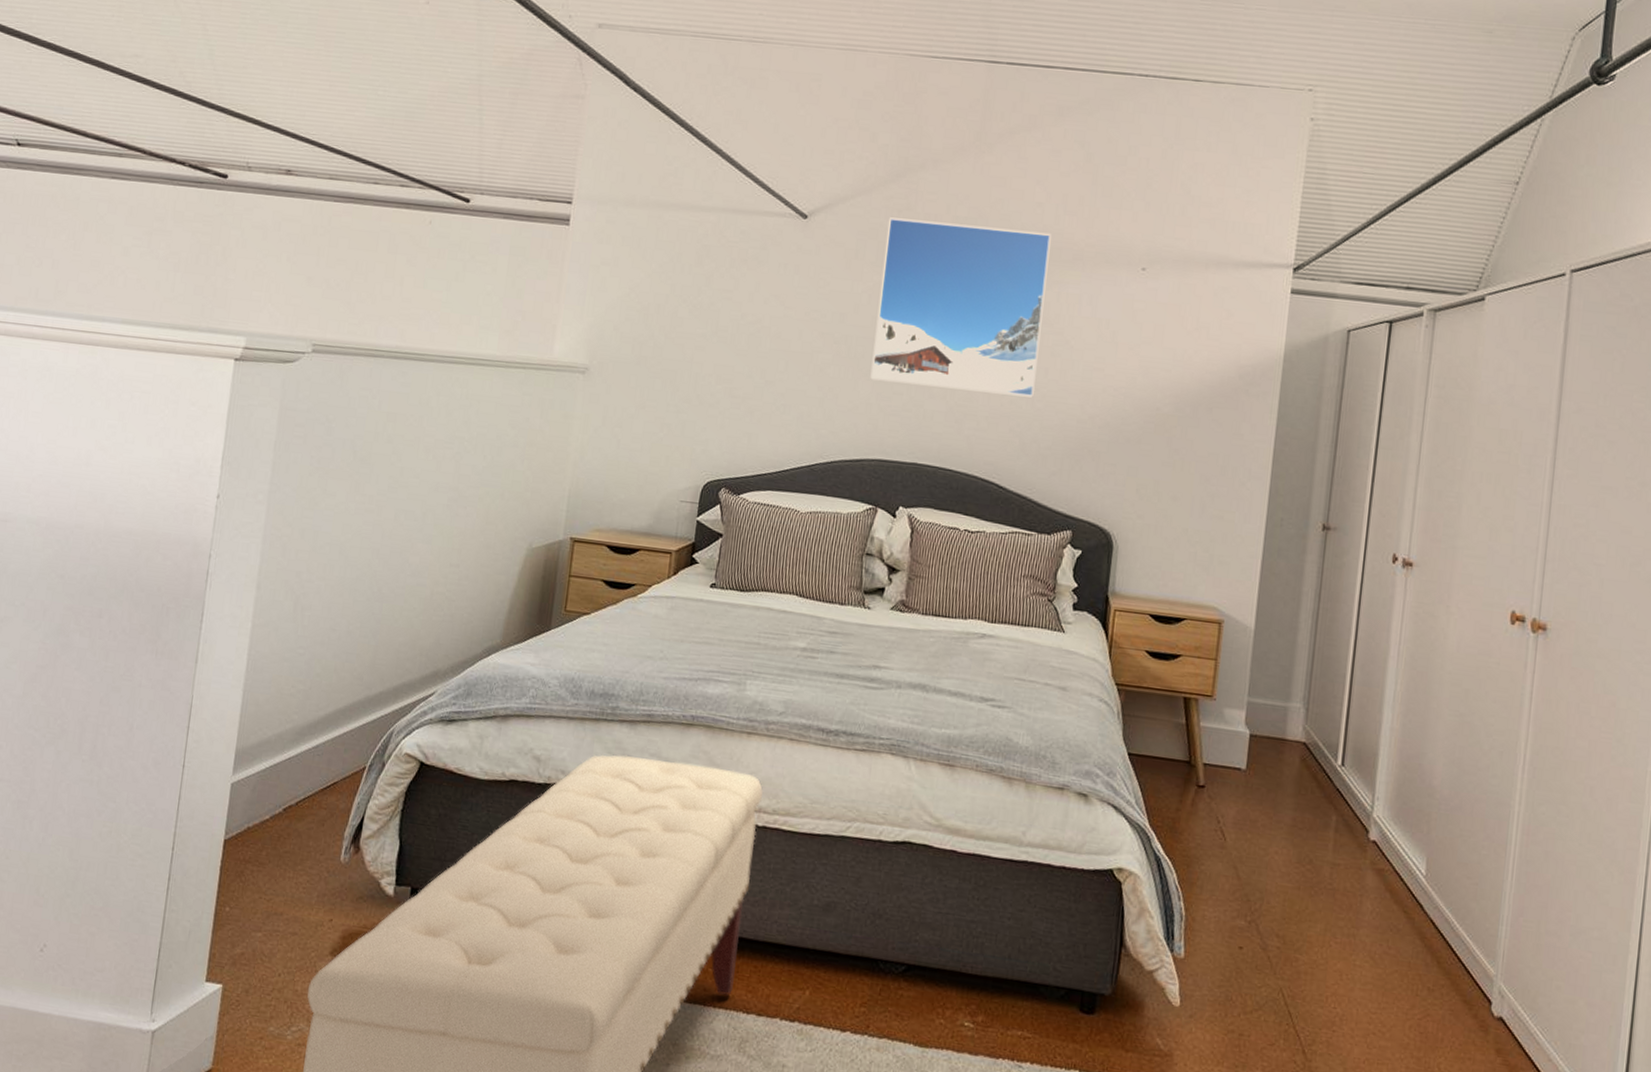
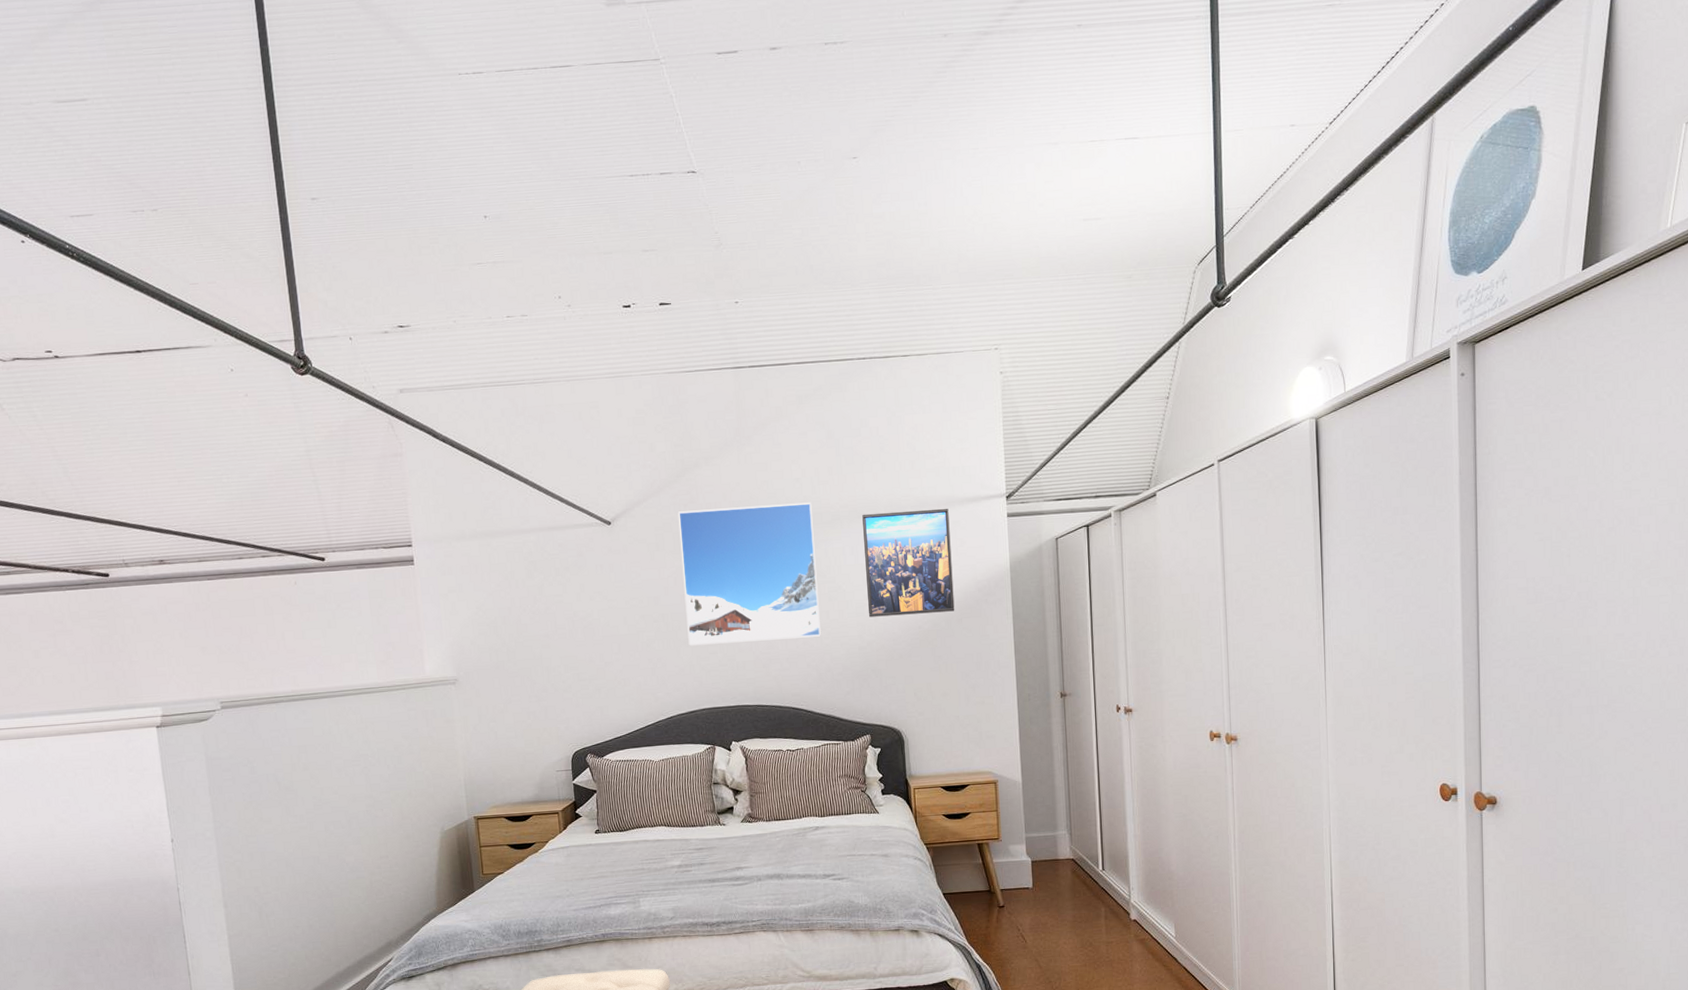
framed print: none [1097,259,1219,397] -> present [862,508,955,617]

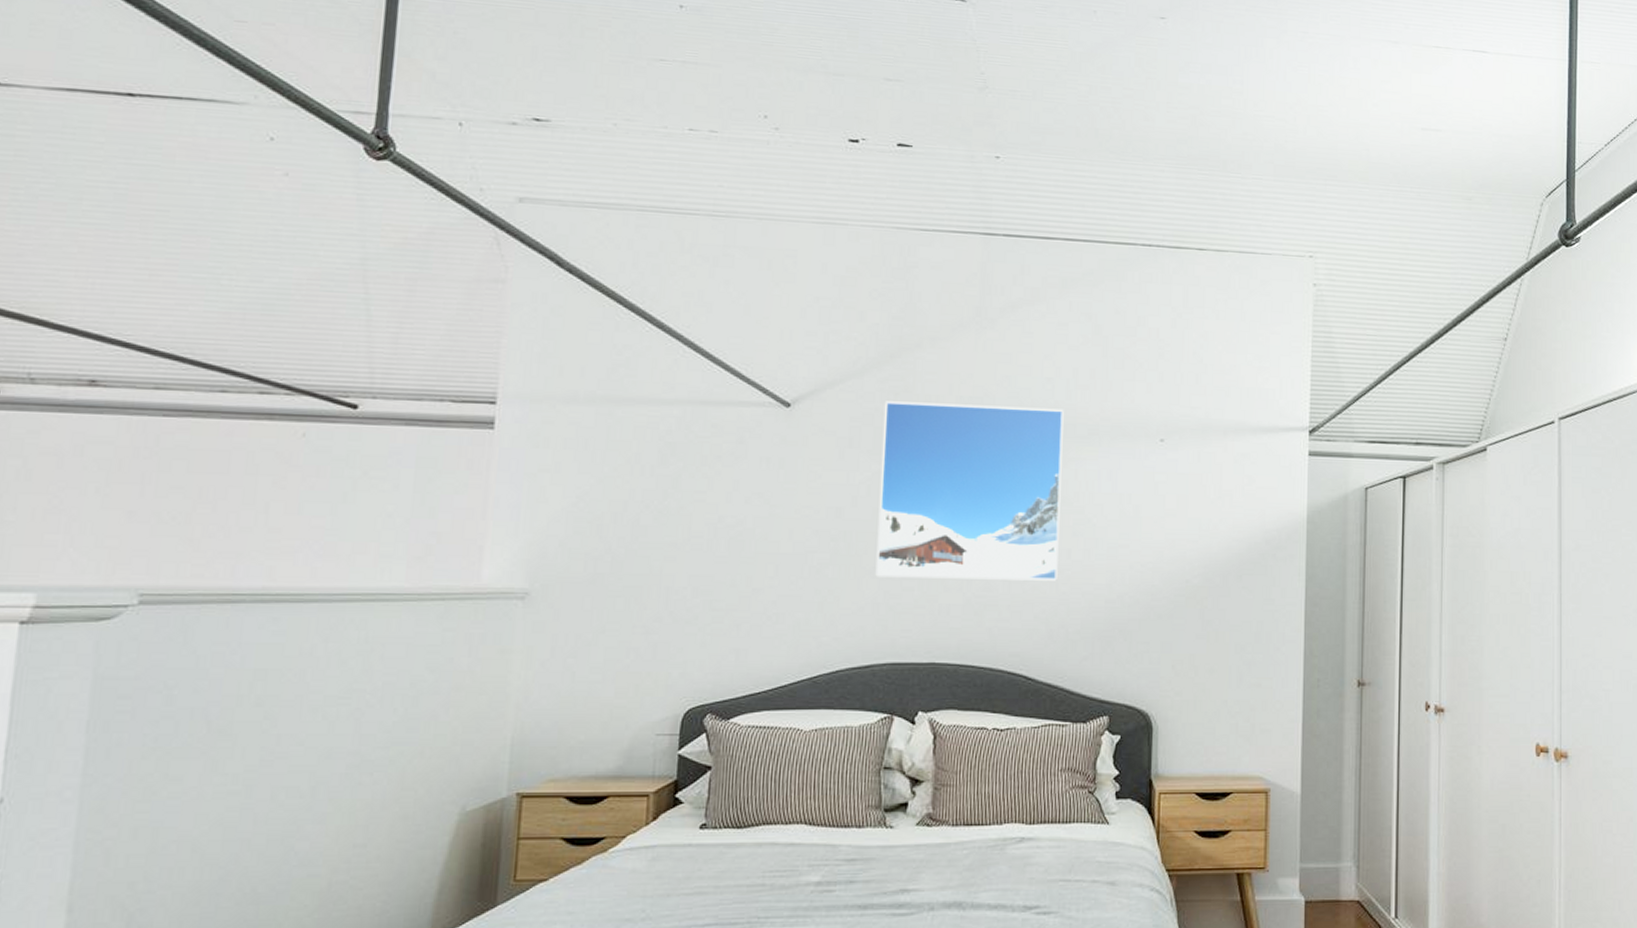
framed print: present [862,508,955,617] -> none [1123,431,1237,565]

